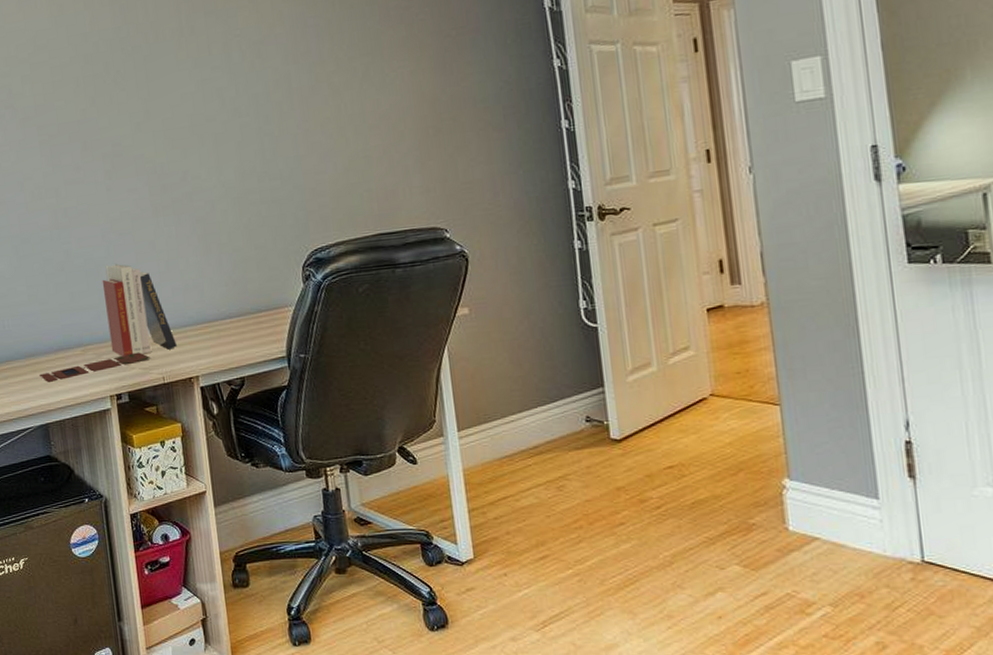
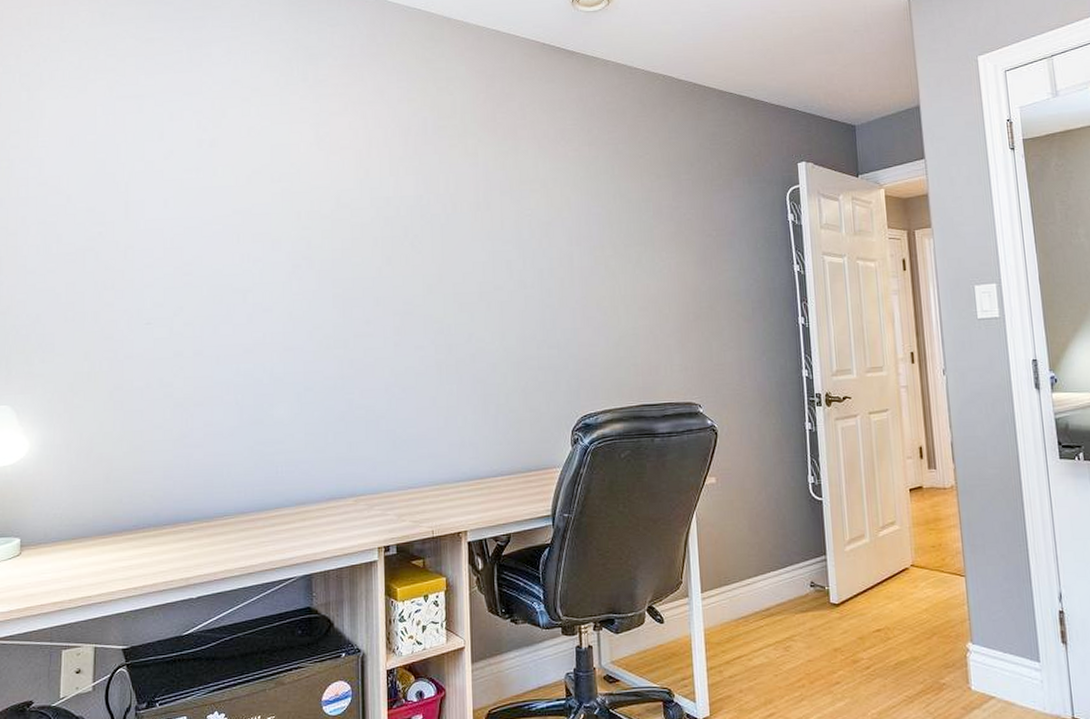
papers: present [39,352,152,382] -> none [308,505,423,531]
books: present [102,264,177,356] -> none [381,417,448,508]

